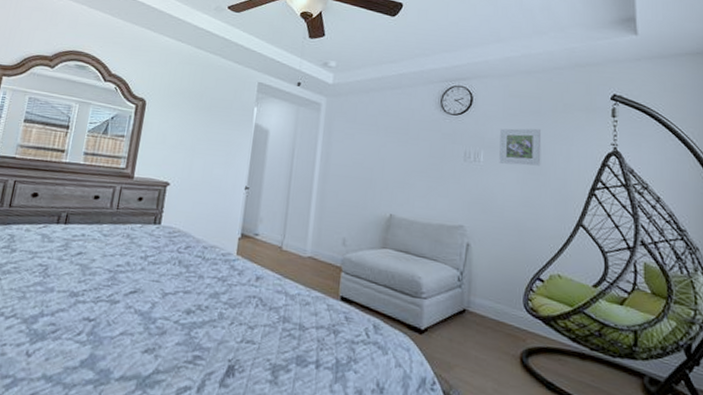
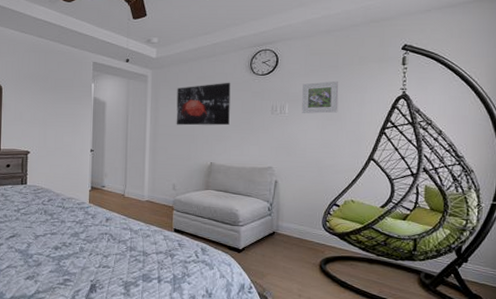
wall art: none [351,119,418,171] -> present [176,82,231,126]

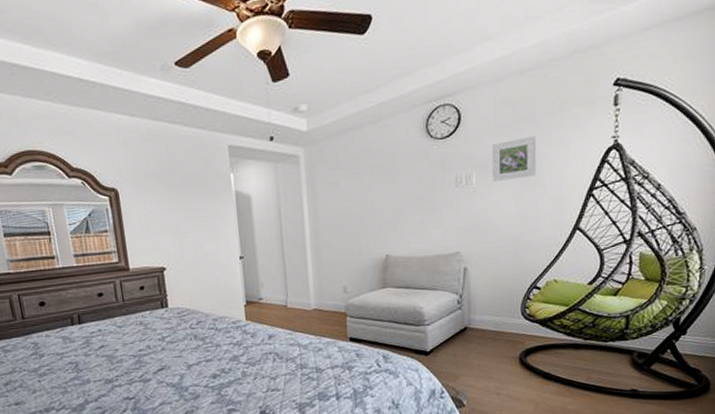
wall art: present [176,82,231,126] -> none [337,152,405,214]

